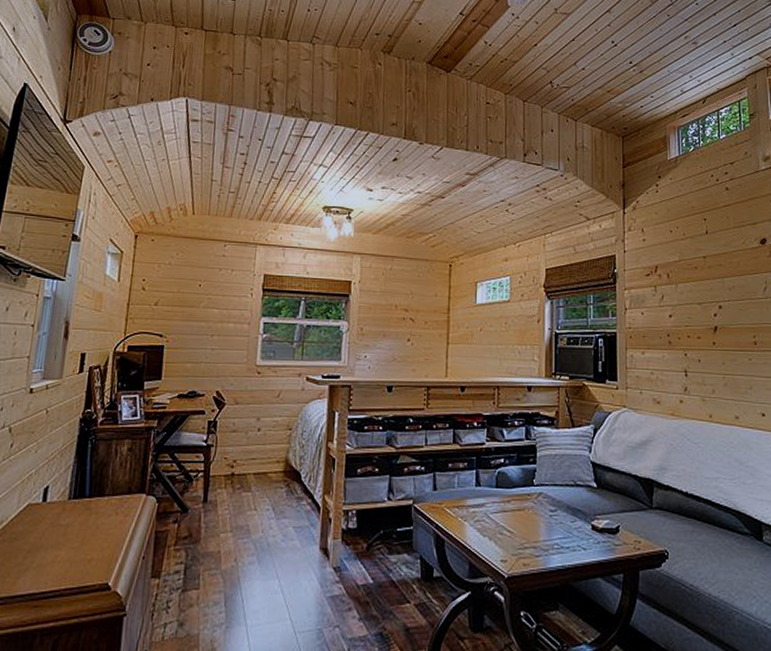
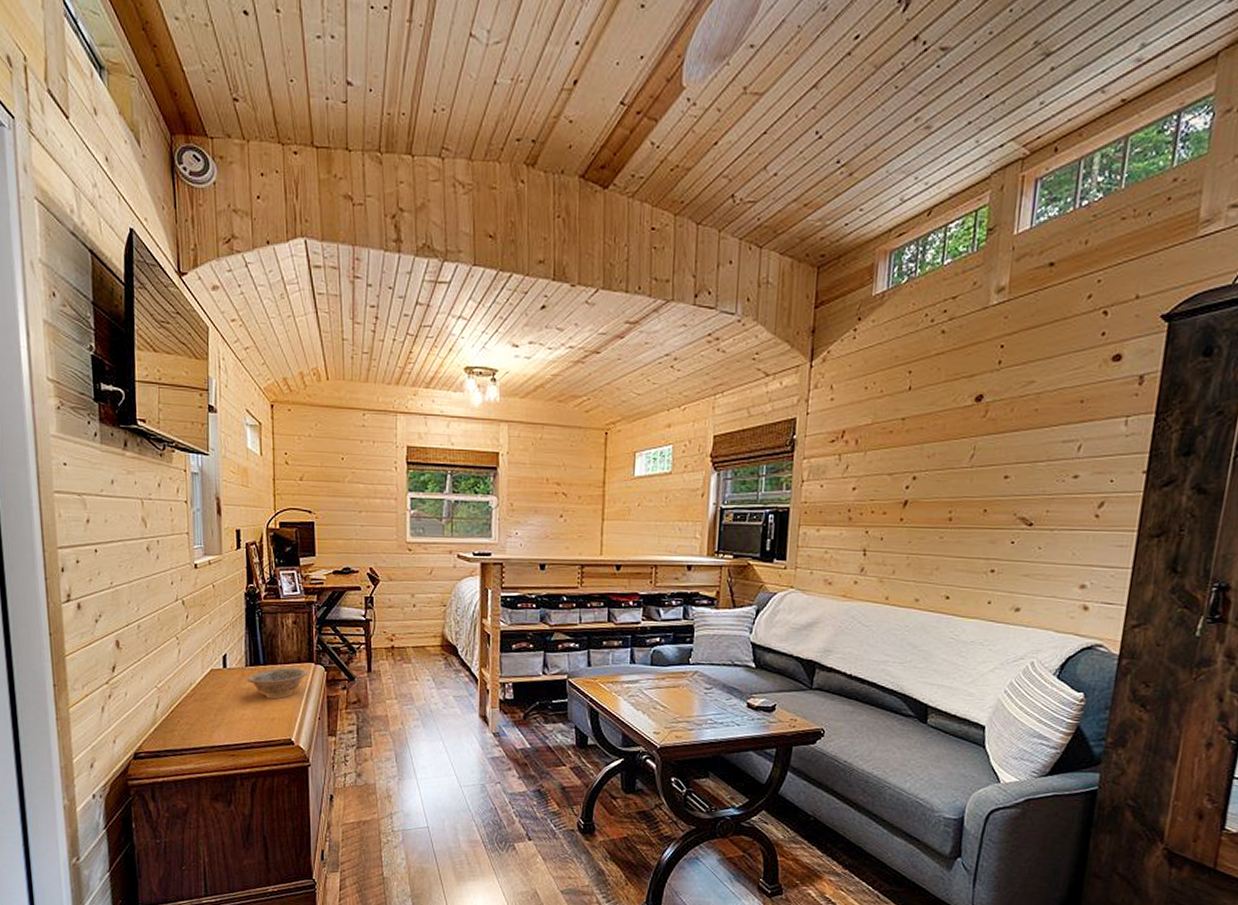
decorative bowl: none [66,499,137,537] -> present [246,667,307,699]

